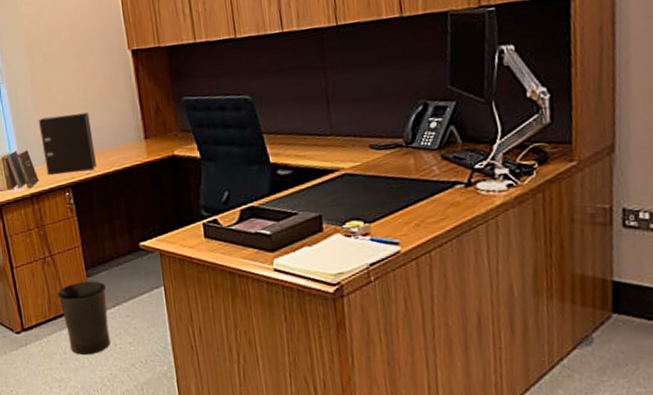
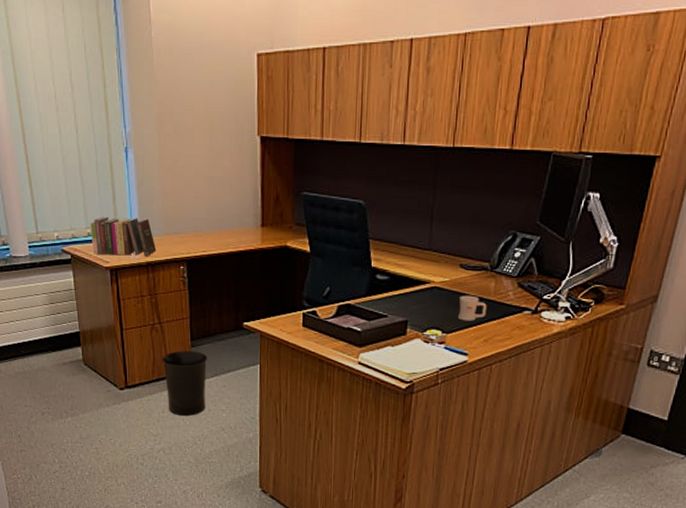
binder: present [38,112,96,175] -> none [161,190,213,248]
mug: none [376,177,412,207] -> present [457,295,487,321]

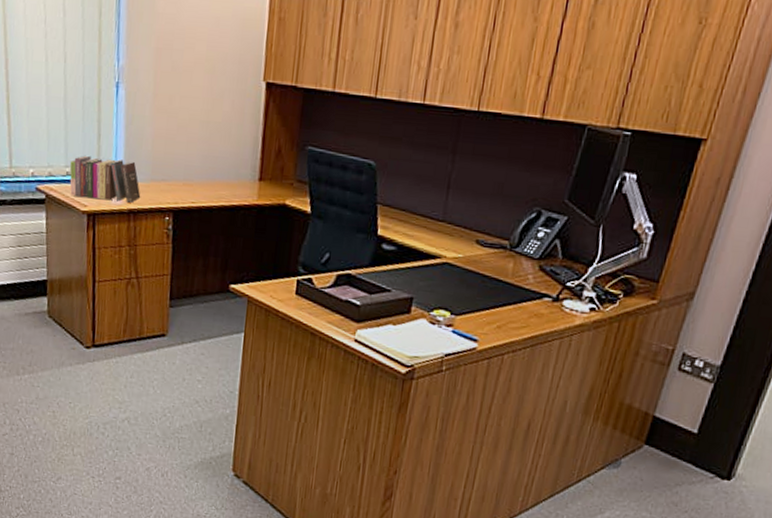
waste bin: present [162,351,208,416] -> none [135,310,187,384]
mug: present [457,295,487,321] -> none [469,274,503,304]

